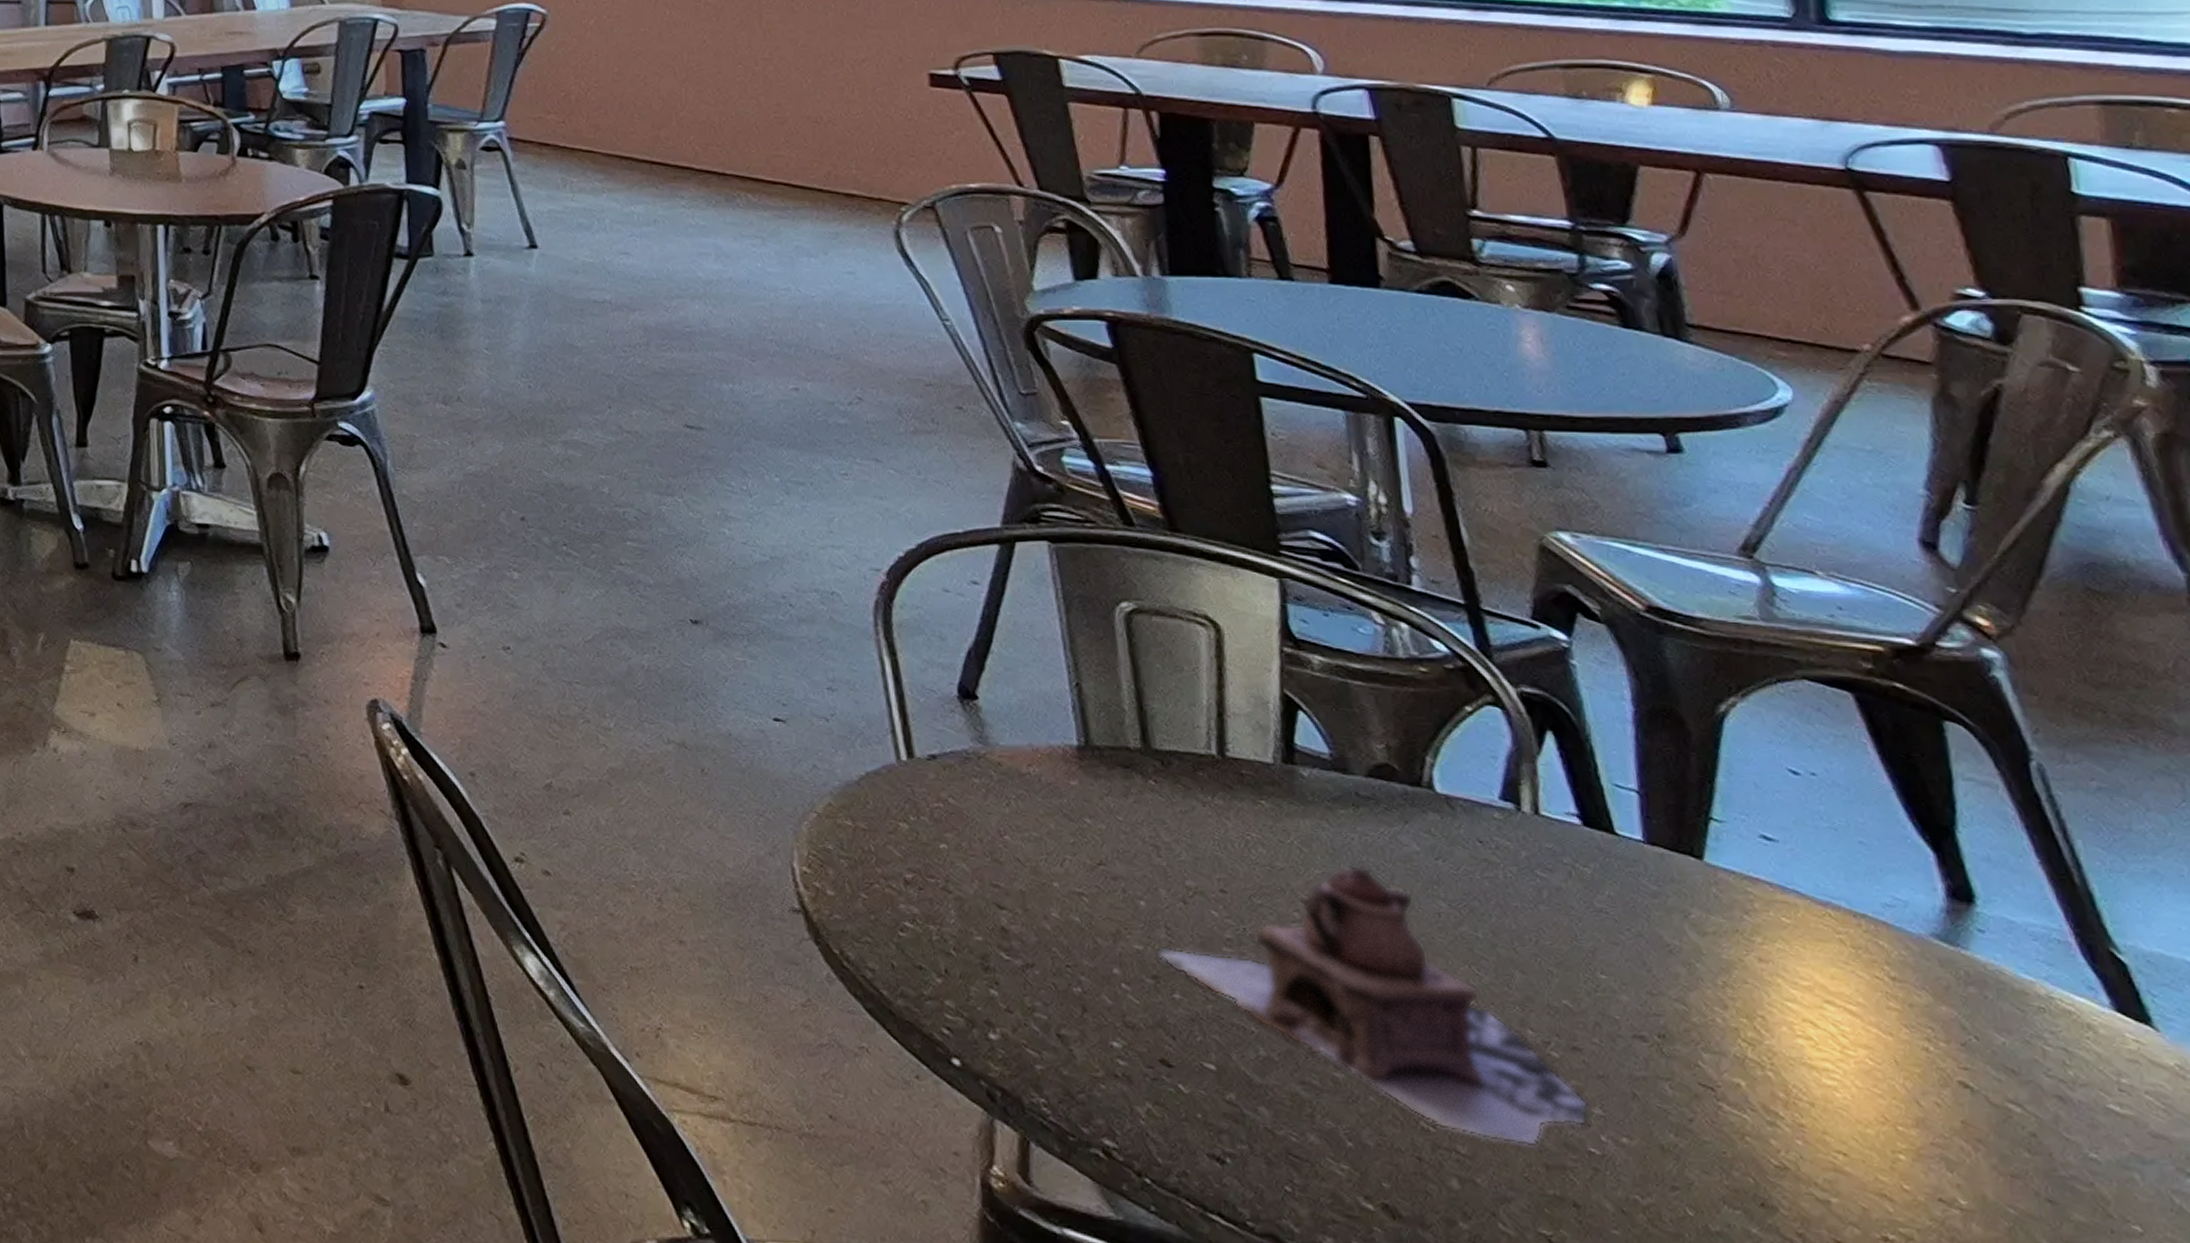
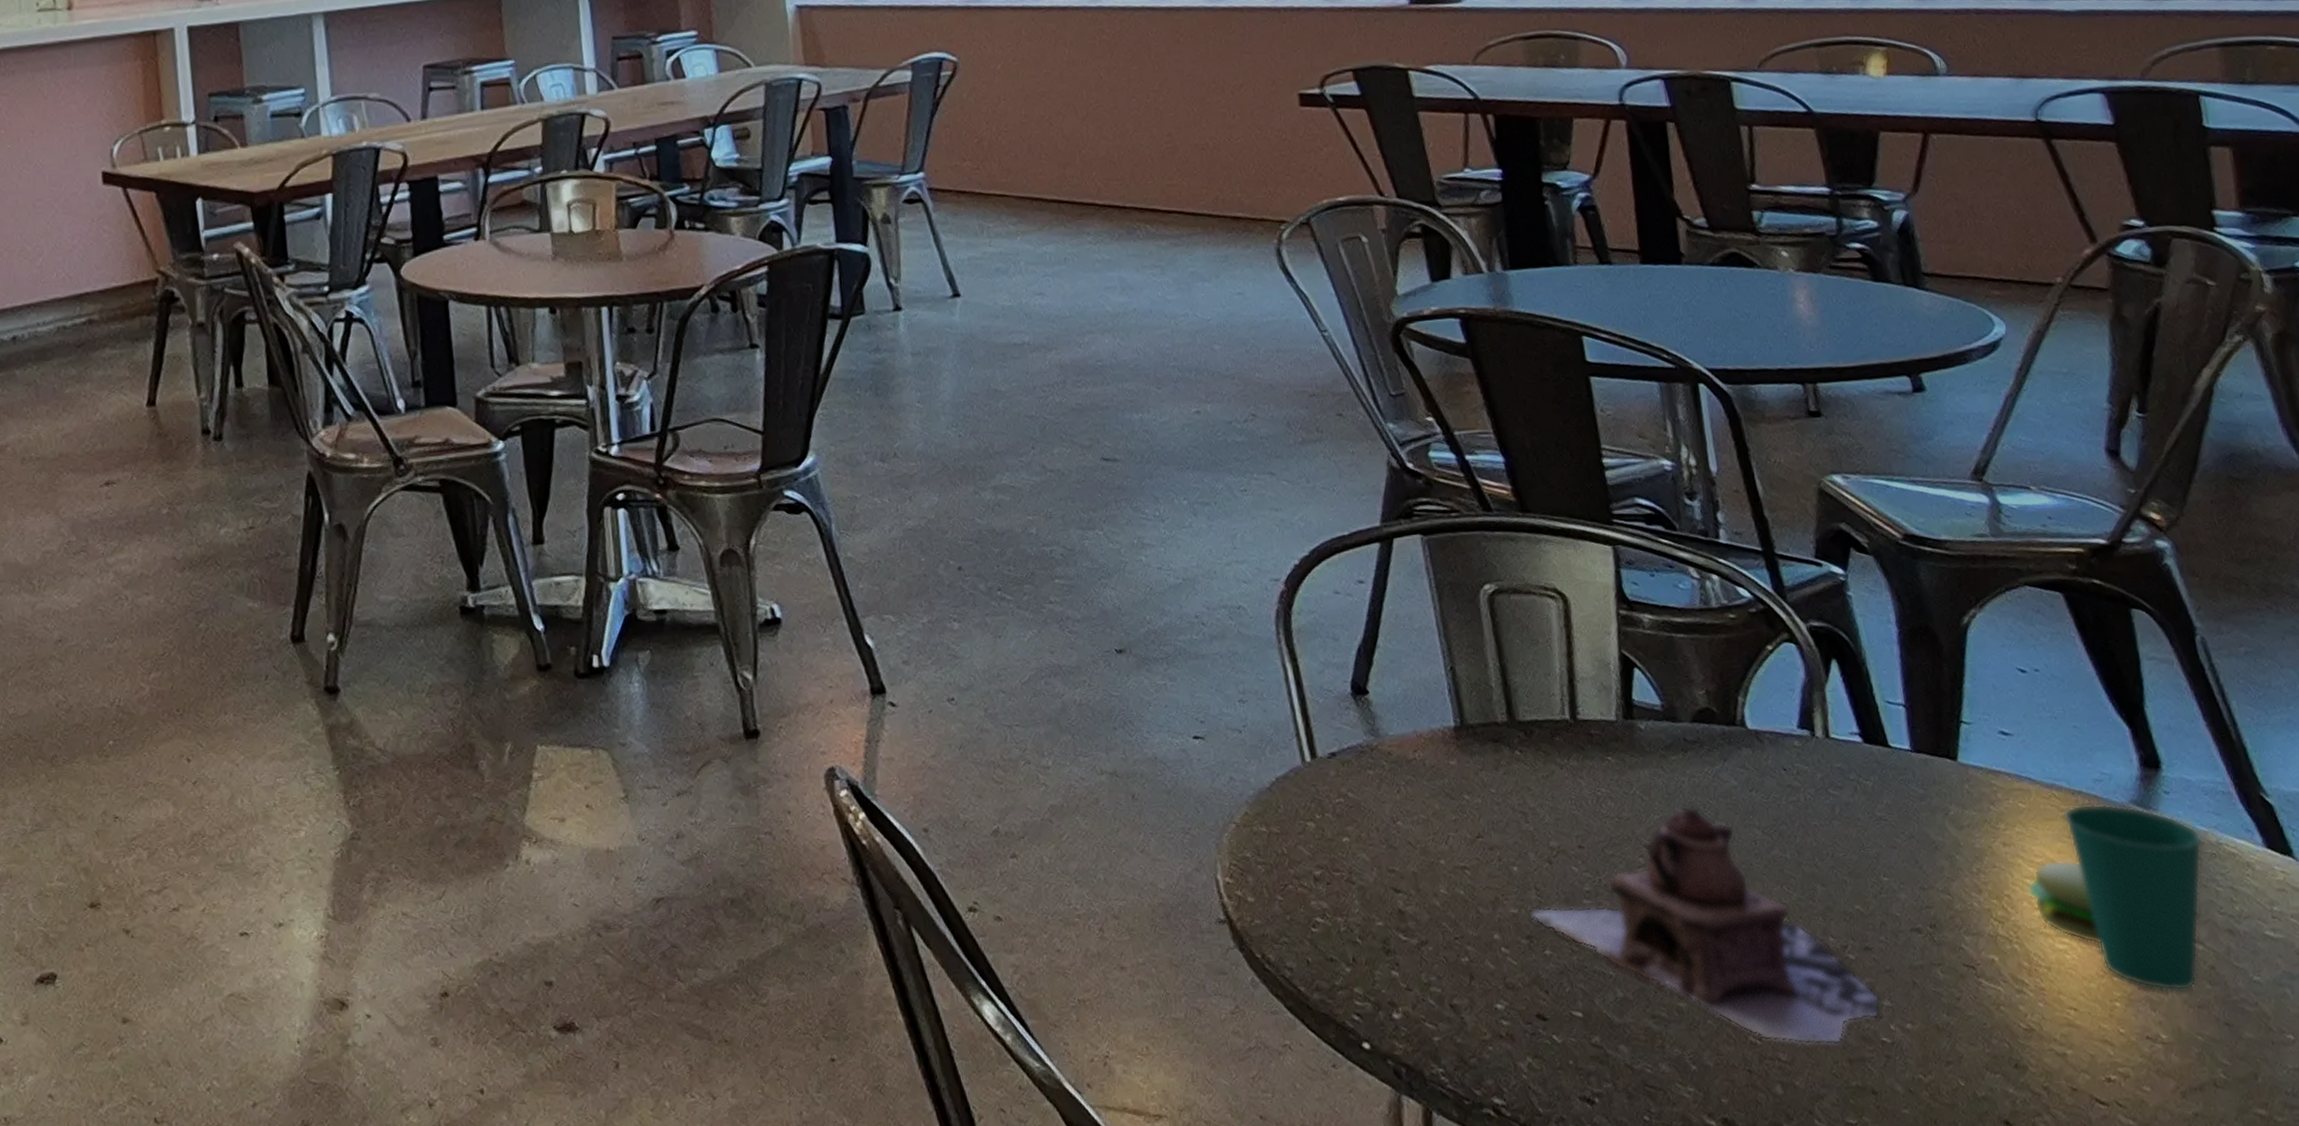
cup: none [1788,929,2028,1156] -> present [2027,803,2203,992]

